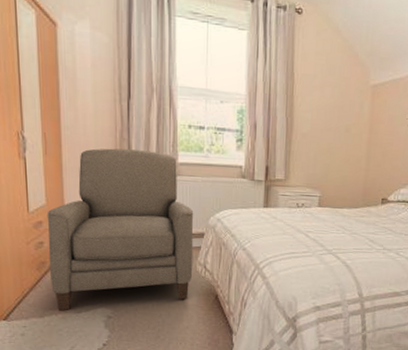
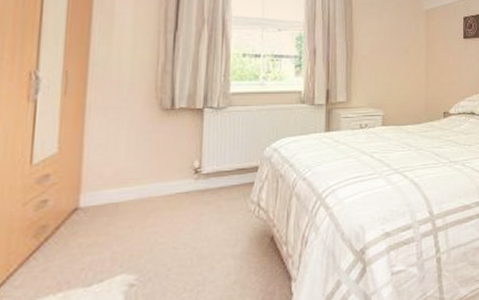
chair: present [47,148,194,311] -> none [51,83,247,289]

